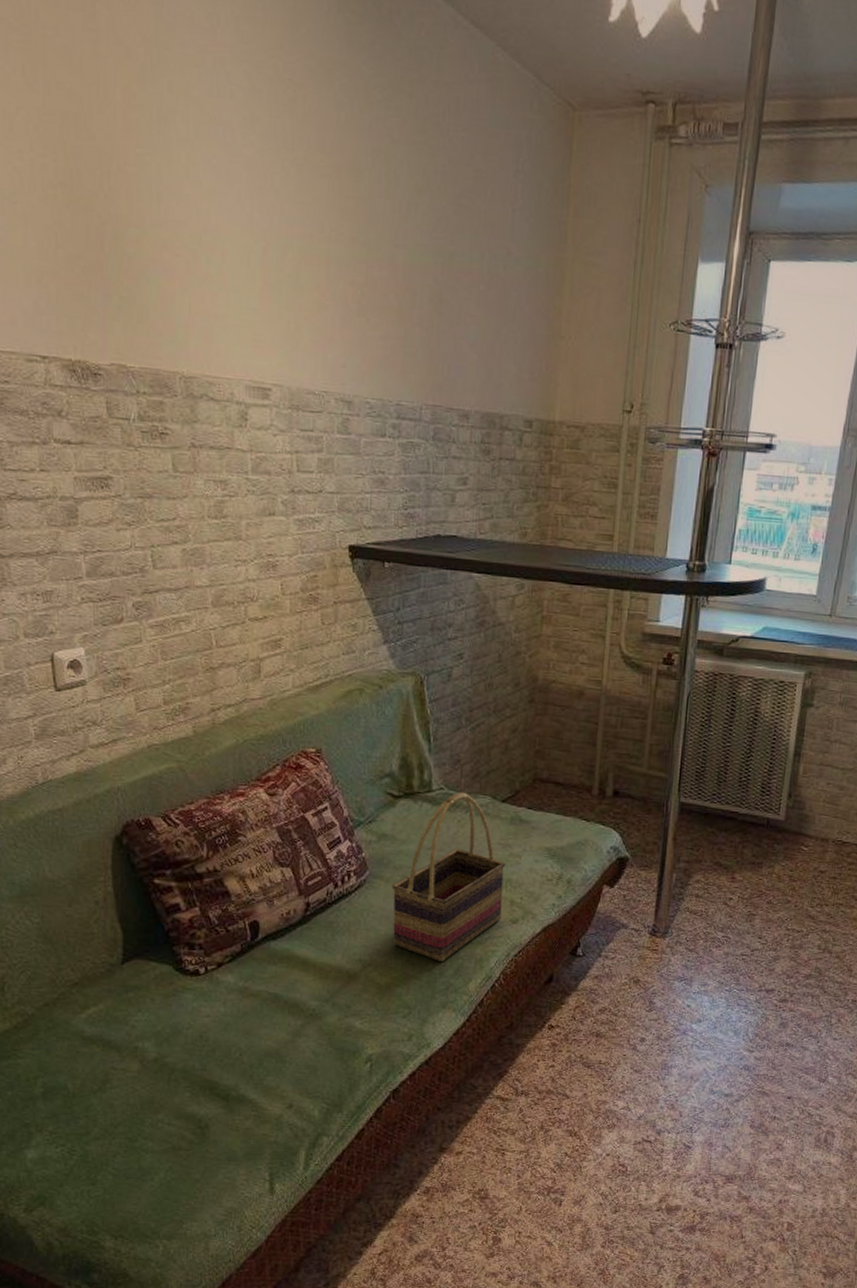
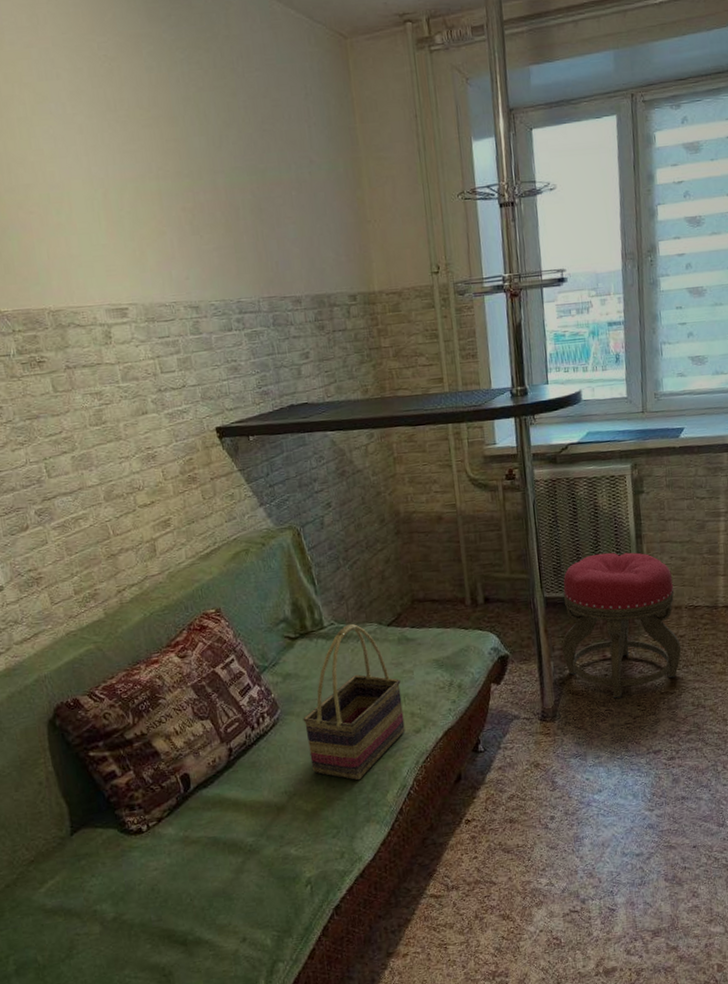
stool: none [687,764,825,926] -> present [561,552,682,698]

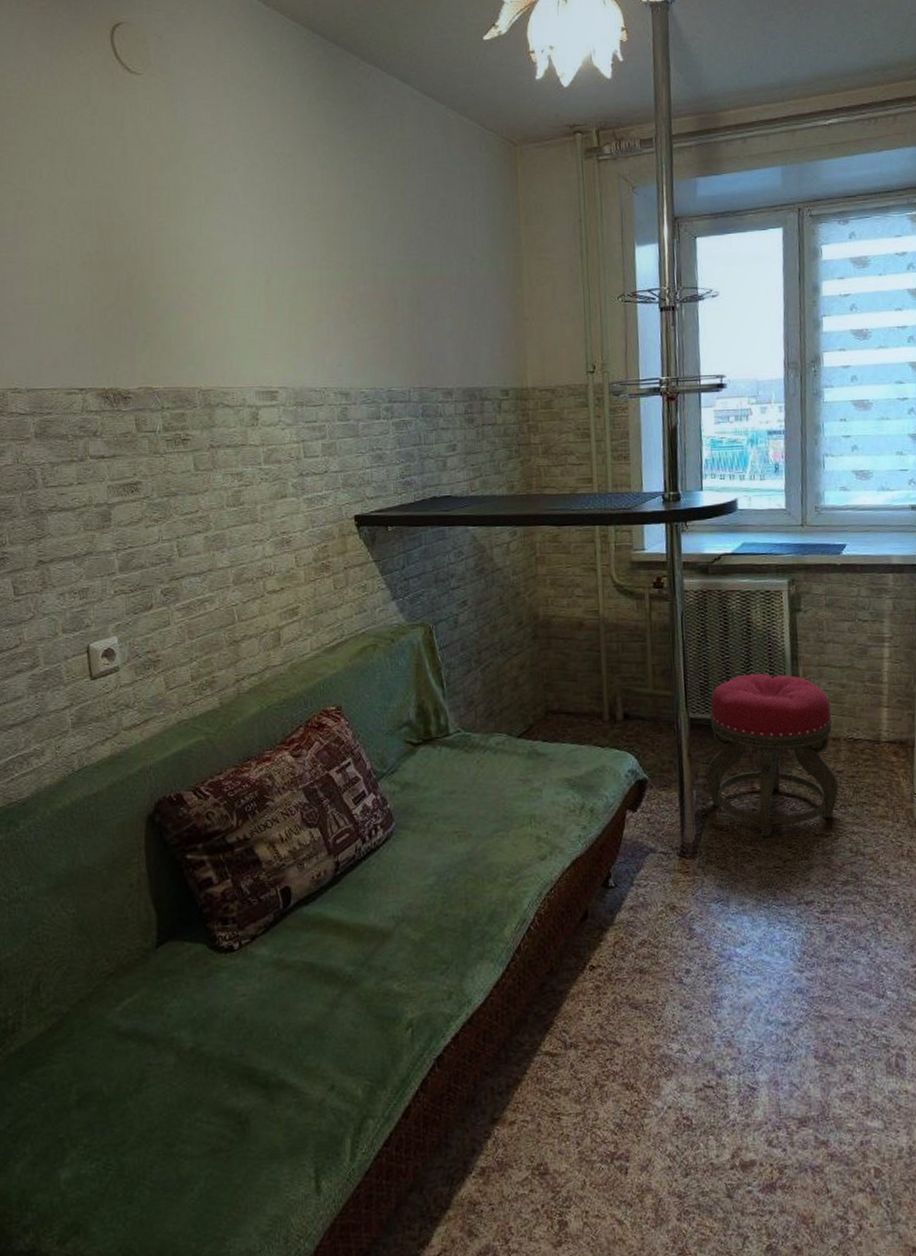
woven basket: present [303,623,405,781] -> none [419,732,529,910]

